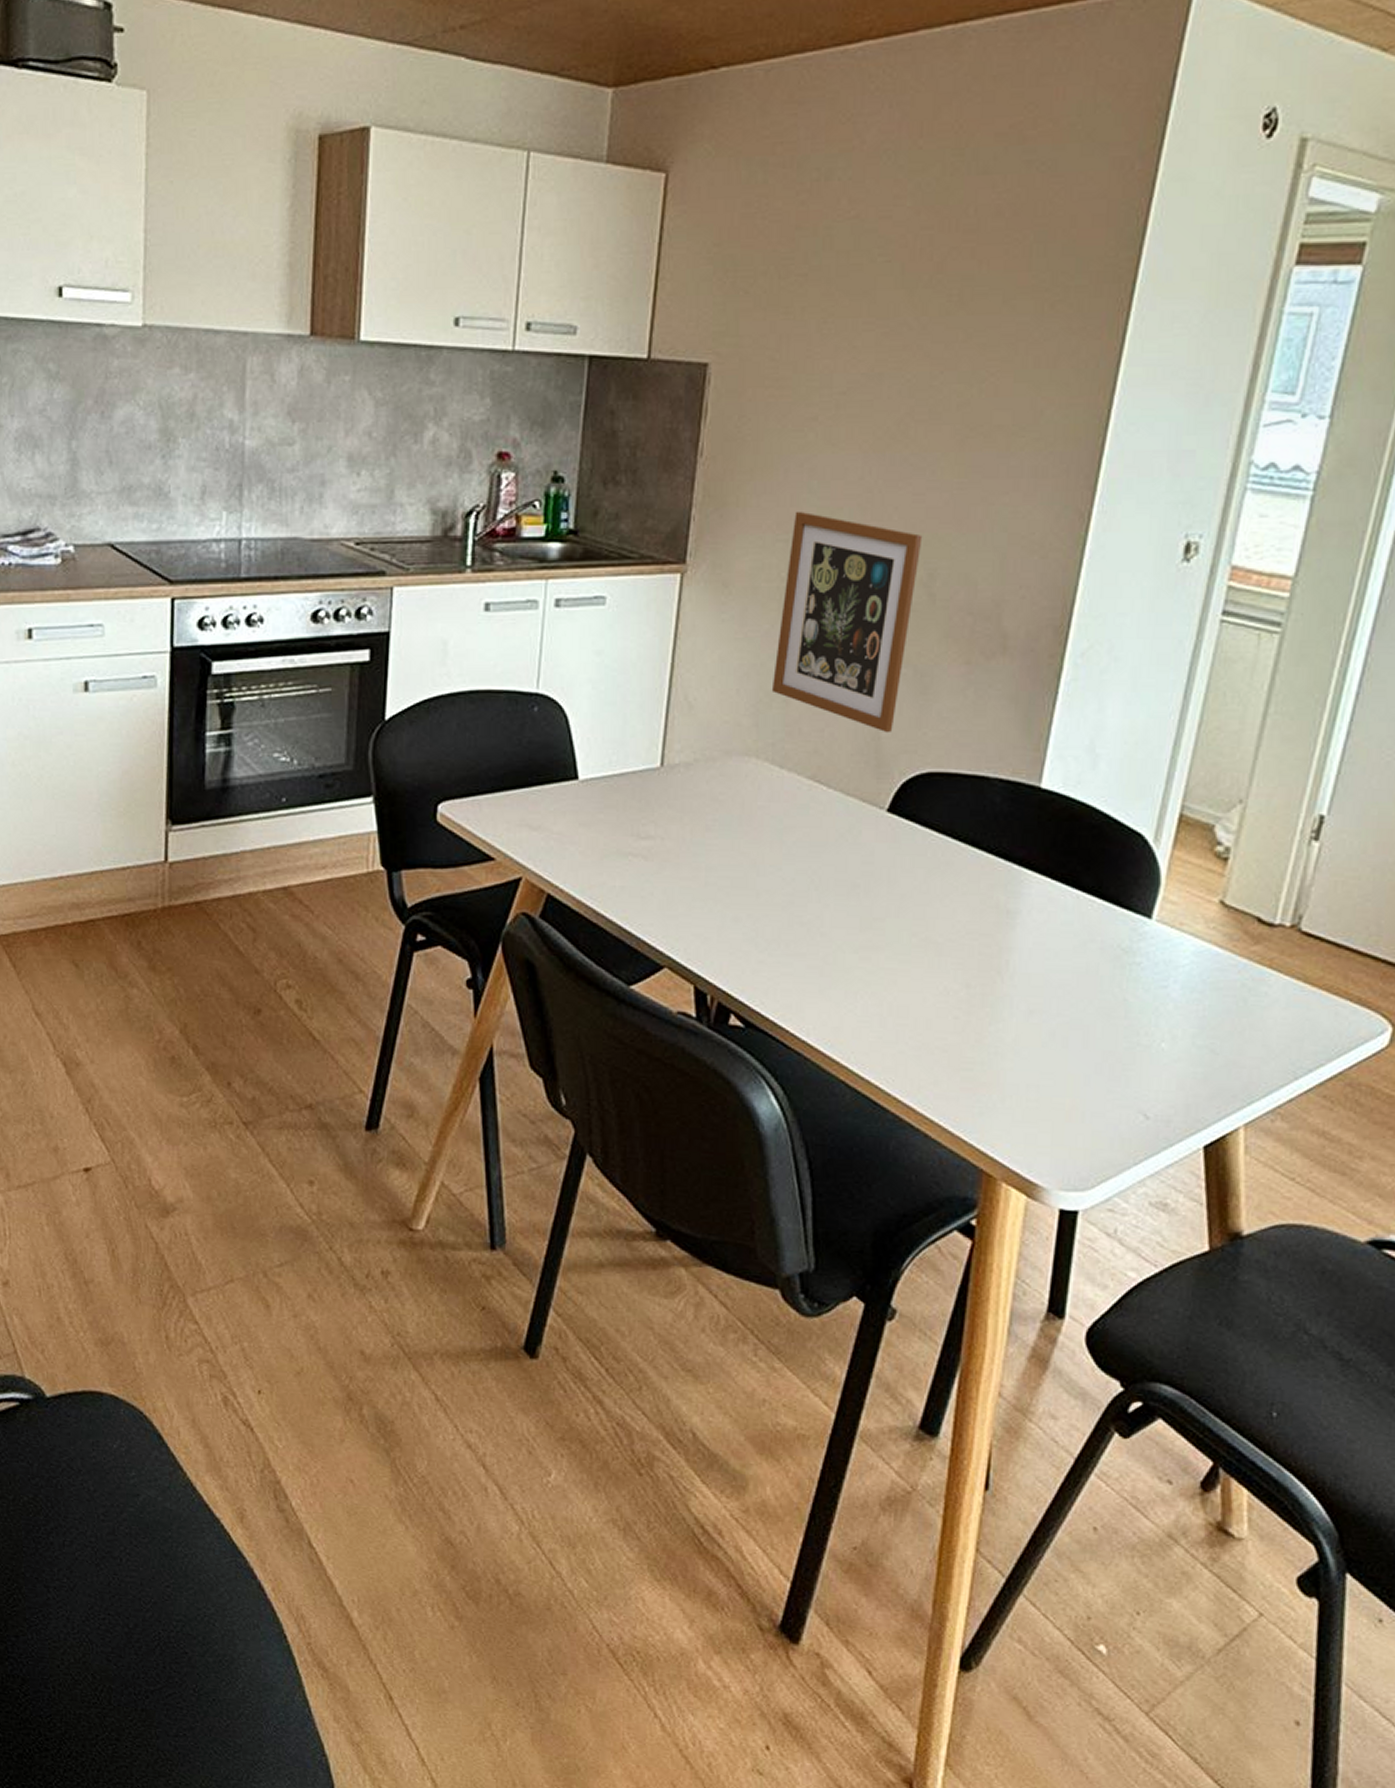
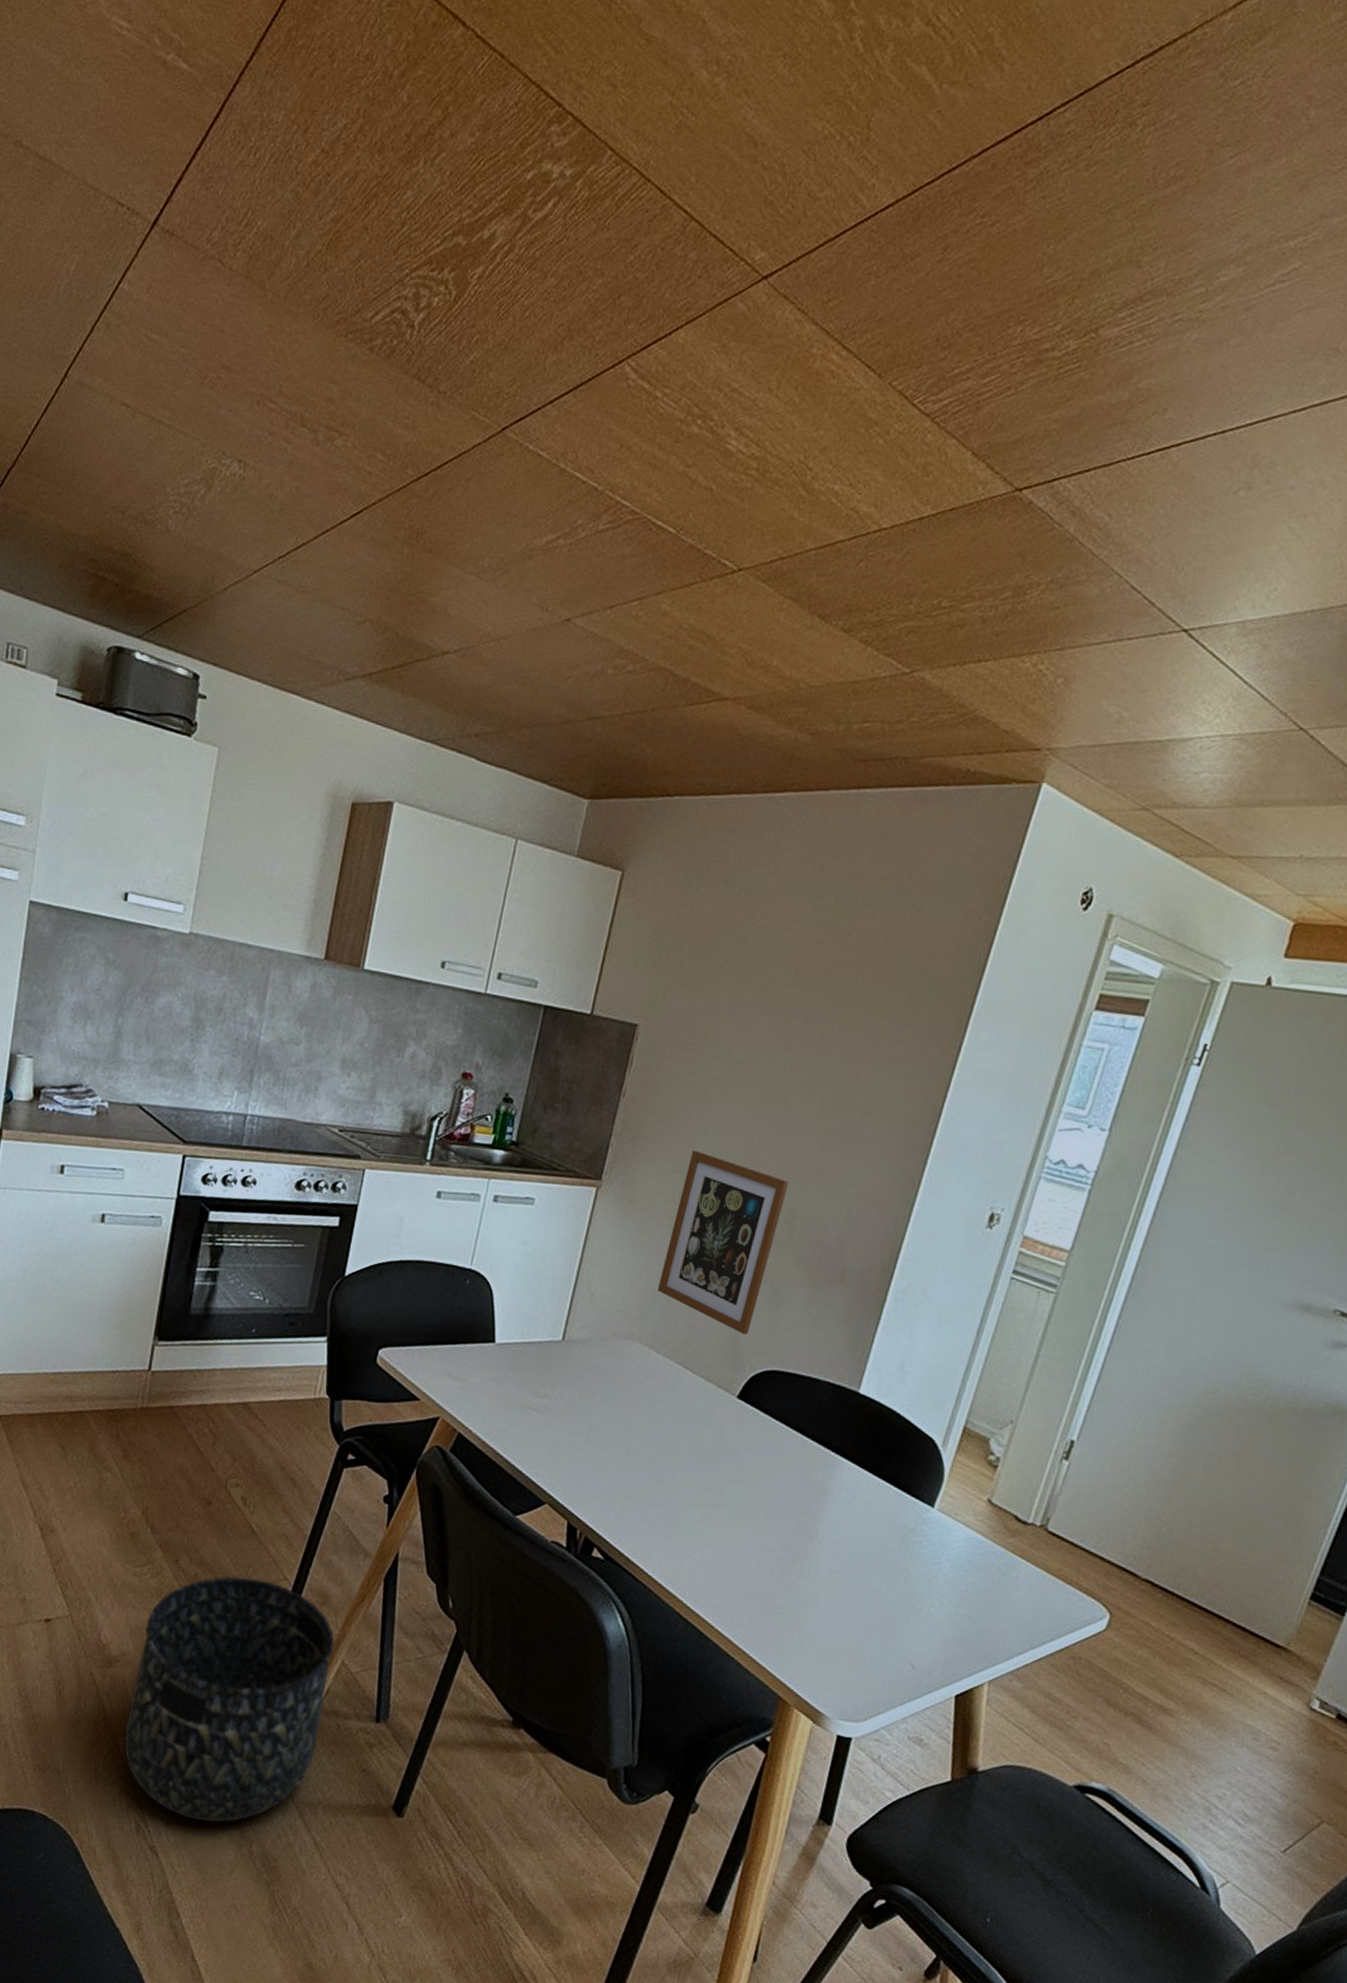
basket: none [194,1095,429,1387] -> present [124,1576,335,1823]

